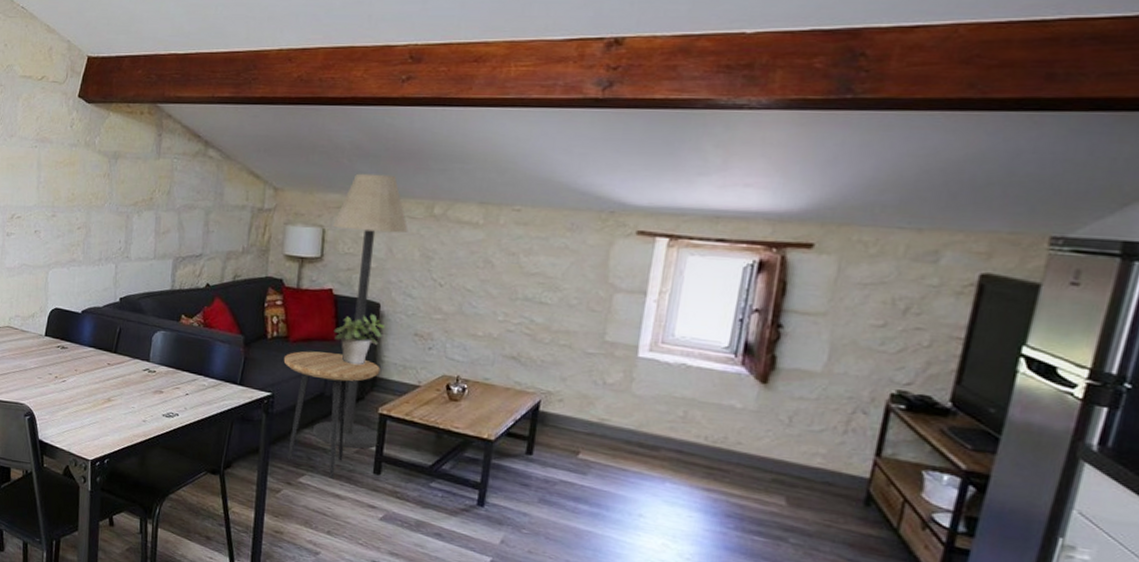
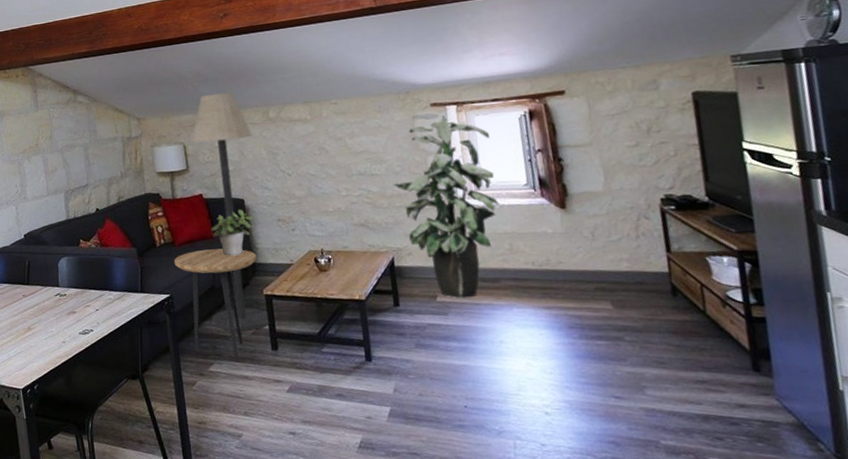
indoor plant: none [563,241,700,462] -> present [393,113,498,299]

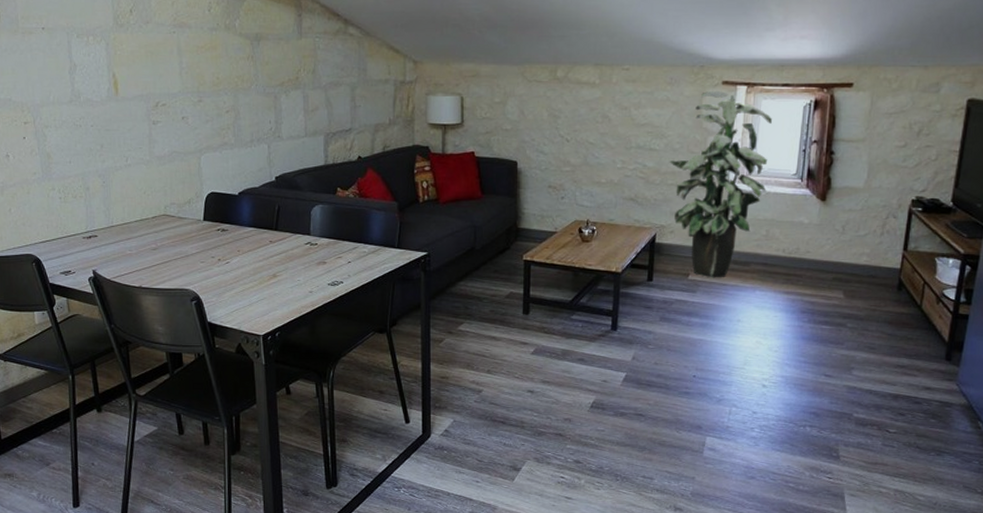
side table: present [173,248,257,363] -> none [435,210,522,323]
floor lamp: present [191,92,271,331] -> none [468,43,536,294]
potted plant: present [210,209,253,256] -> none [478,172,524,219]

